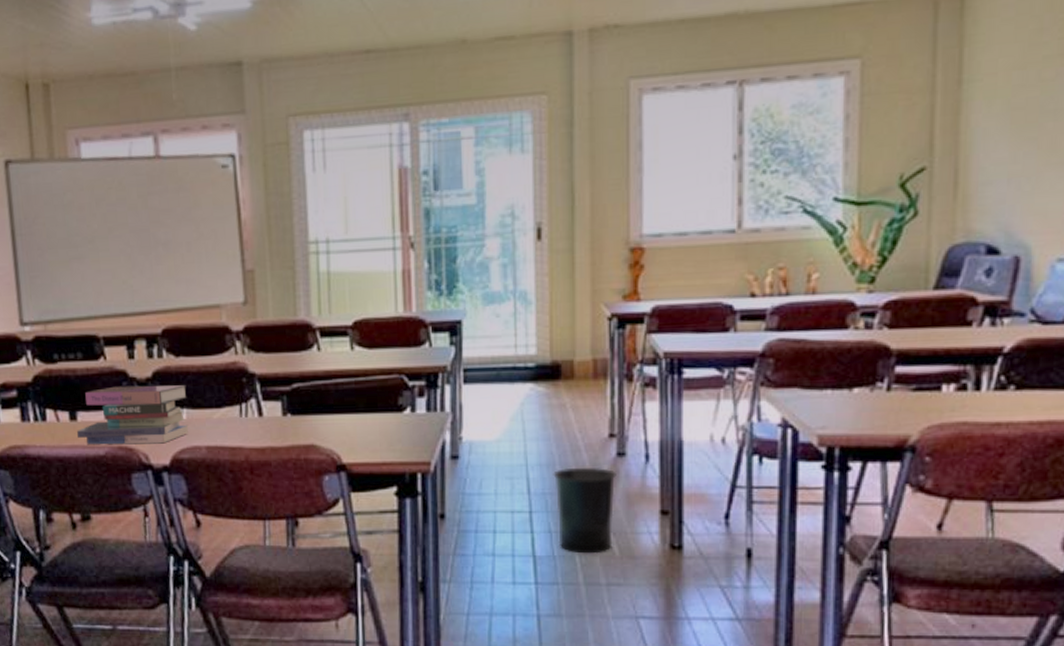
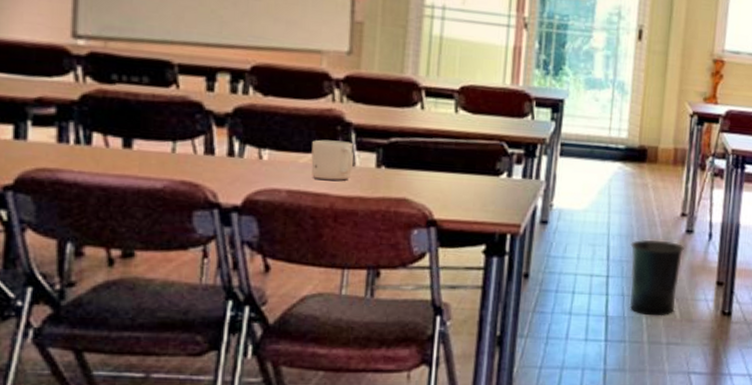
books: present [77,385,188,445] -> none [130,117,272,183]
mug: none [222,392,262,434] -> present [311,139,355,181]

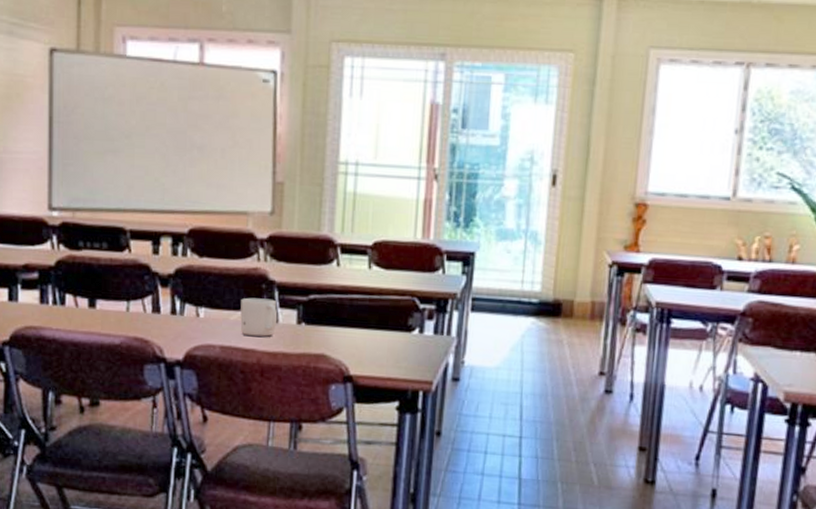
waste bin: present [629,240,684,316] -> none [543,400,603,482]

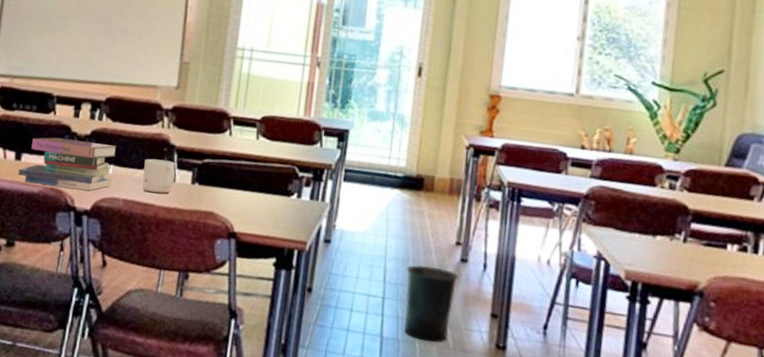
books: none [95,279,207,339] -> present [18,137,117,191]
waste bin: none [543,400,603,482] -> present [403,265,459,343]

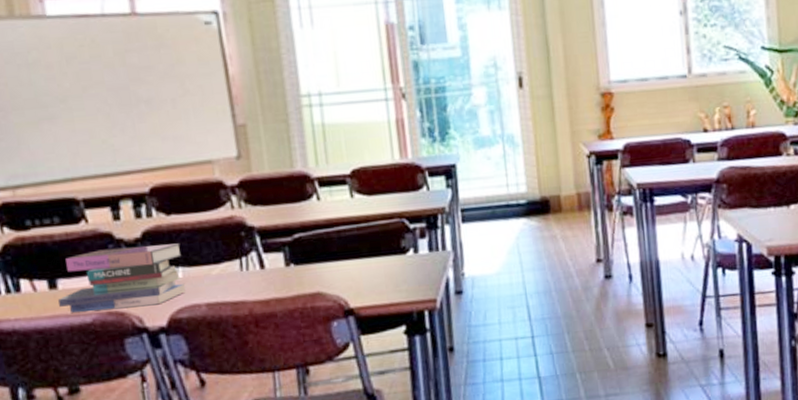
mug: present [142,158,176,194] -> none [220,245,264,289]
waste bin: present [403,265,459,343] -> none [550,290,607,370]

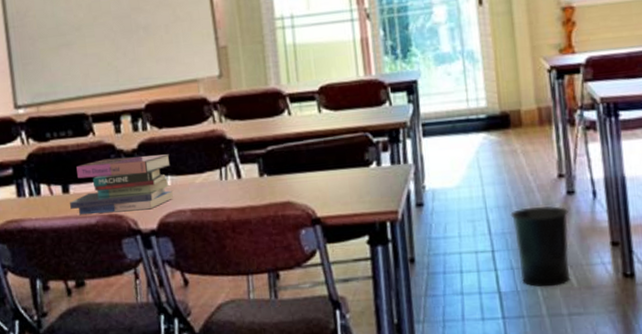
waste bin: none [550,290,607,370] -> present [510,206,570,287]

